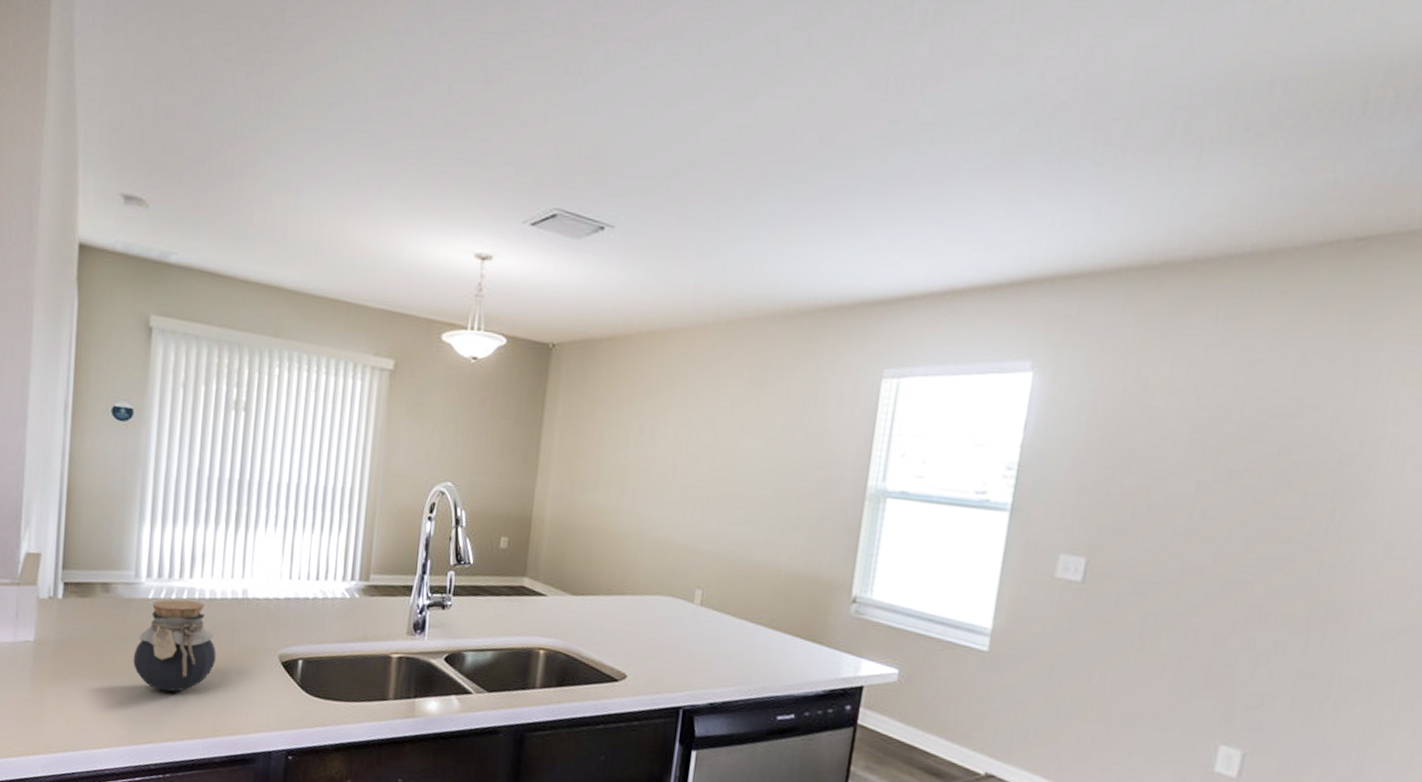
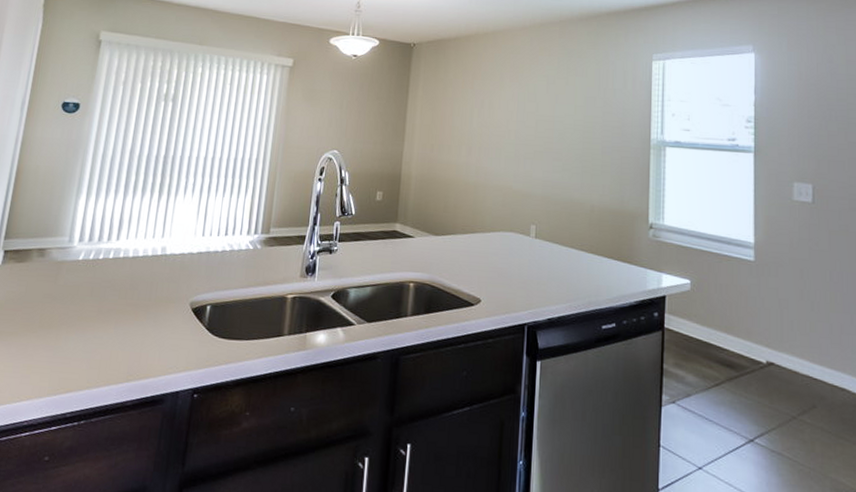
jar: present [133,599,216,692] -> none [59,259,135,343]

